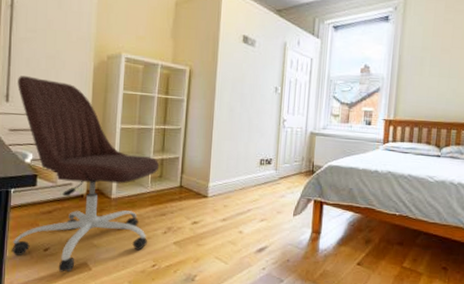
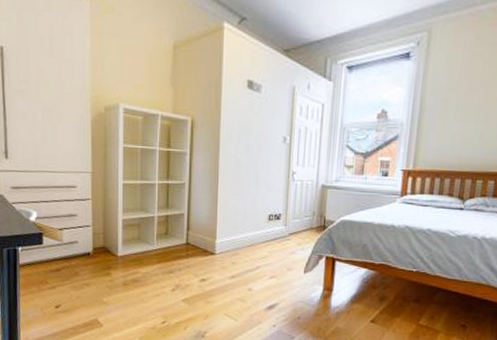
office chair: present [11,76,159,272] -> none [15,131,163,329]

